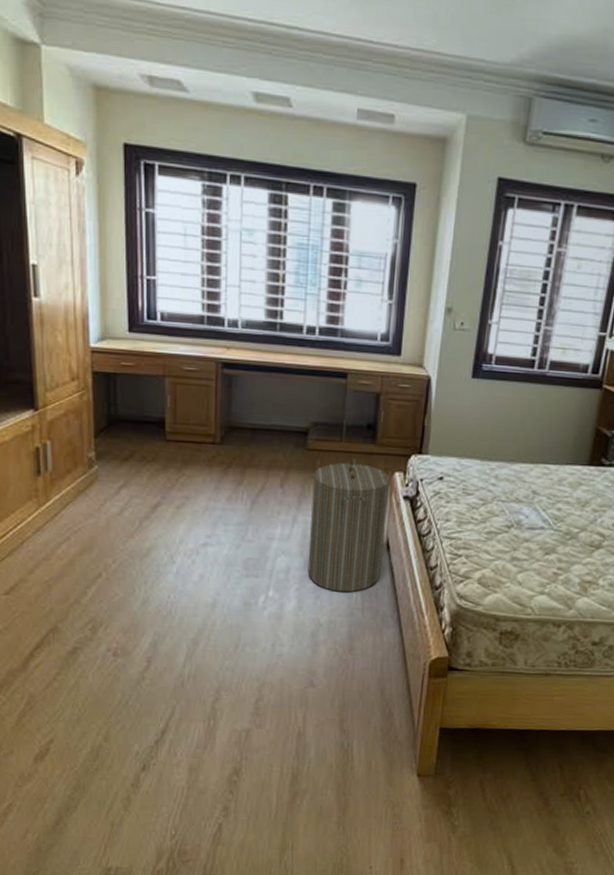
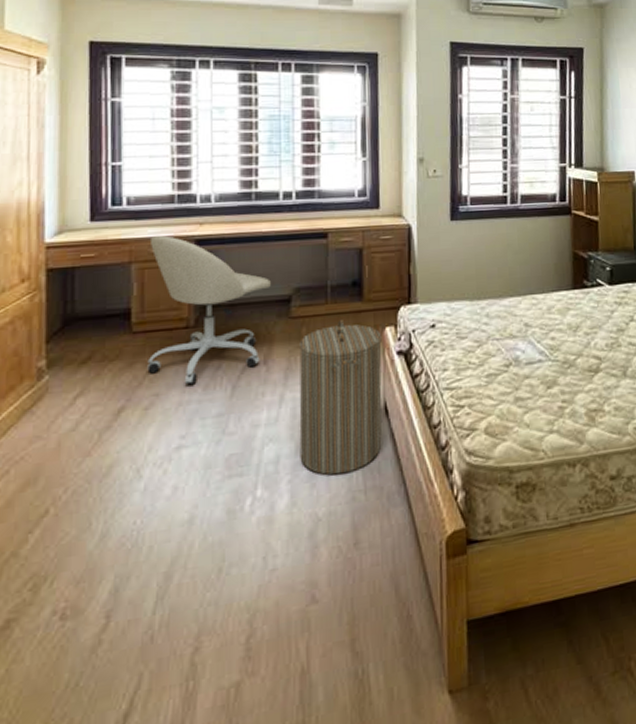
office chair: none [179,353,290,494] -> present [147,235,271,385]

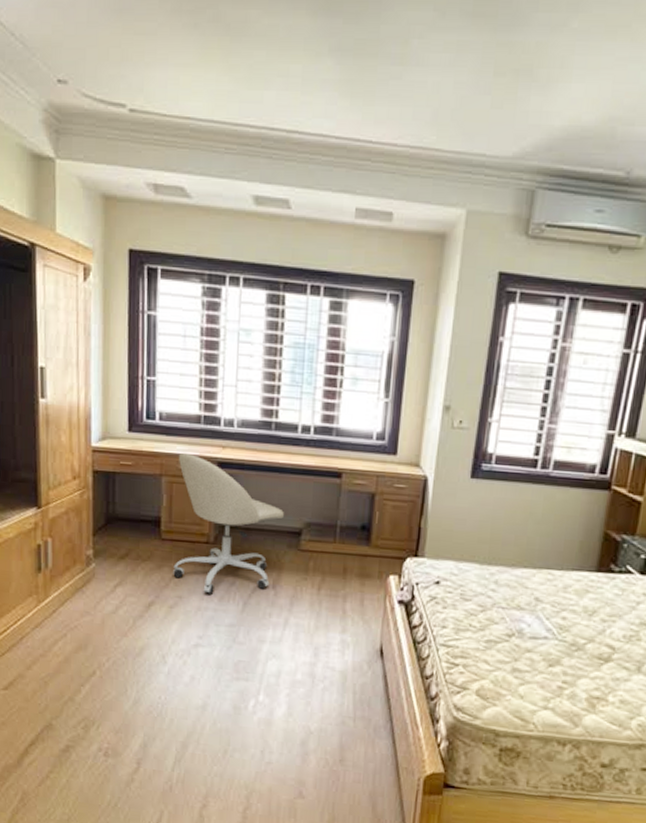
laundry hamper: present [299,319,382,476] -> none [298,559,385,700]

